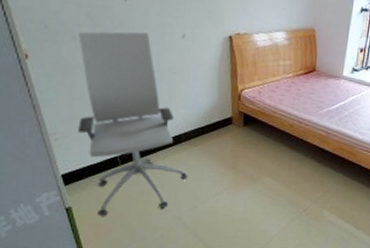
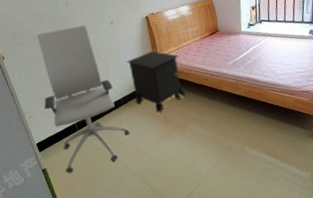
nightstand: none [195,81,265,157] -> present [126,51,186,113]

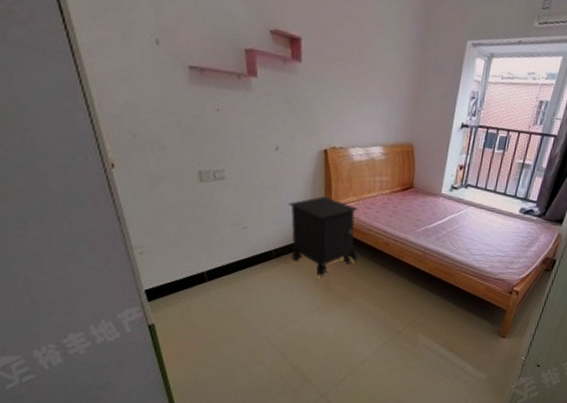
office chair: present [36,25,130,174] -> none [164,141,278,336]

